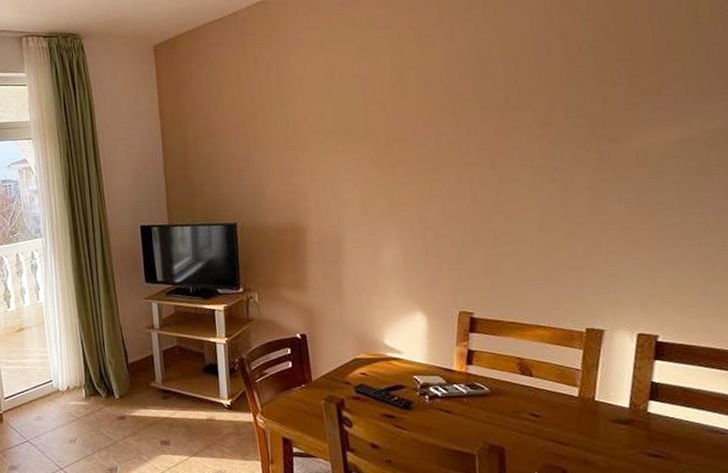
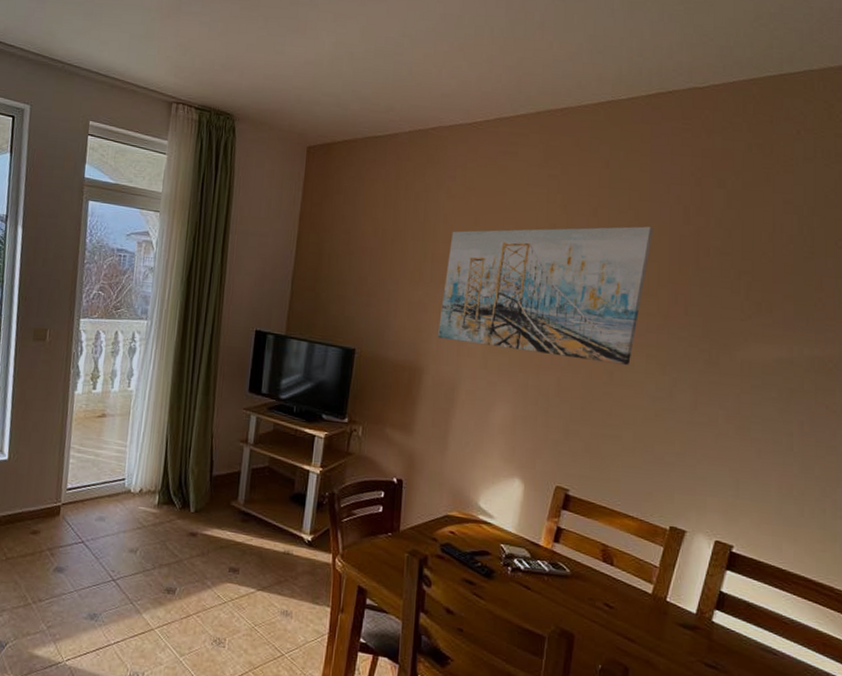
wall art: none [308,39,517,196] -> present [438,226,654,366]

